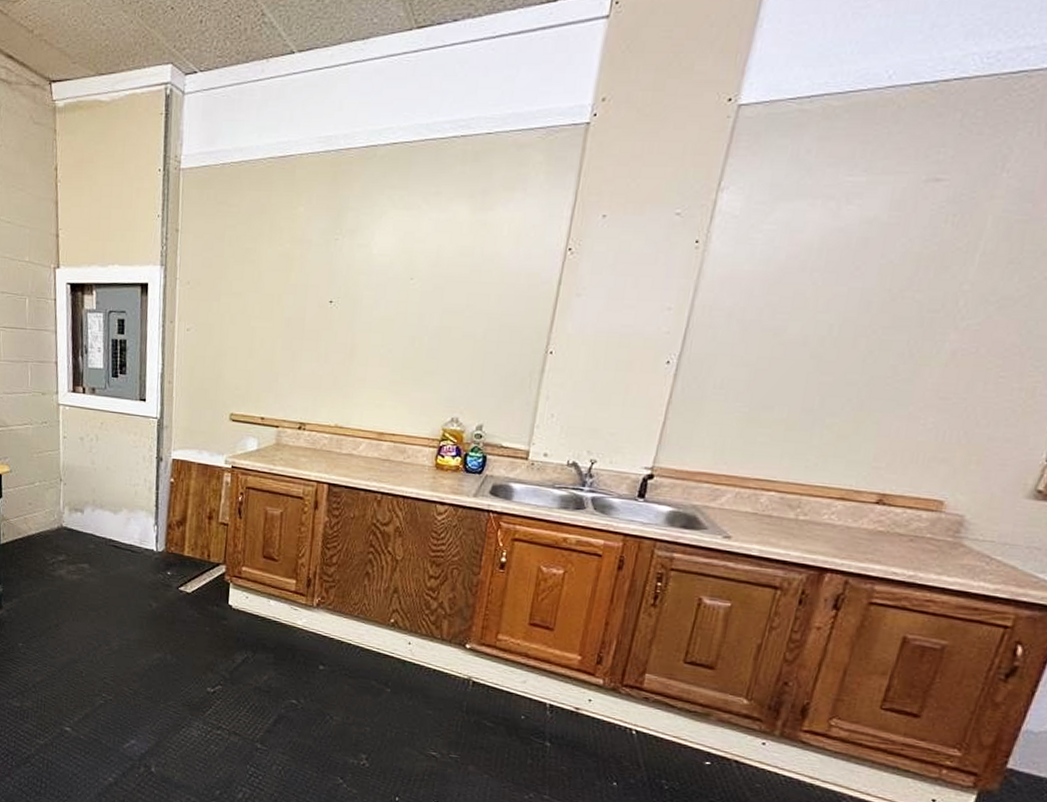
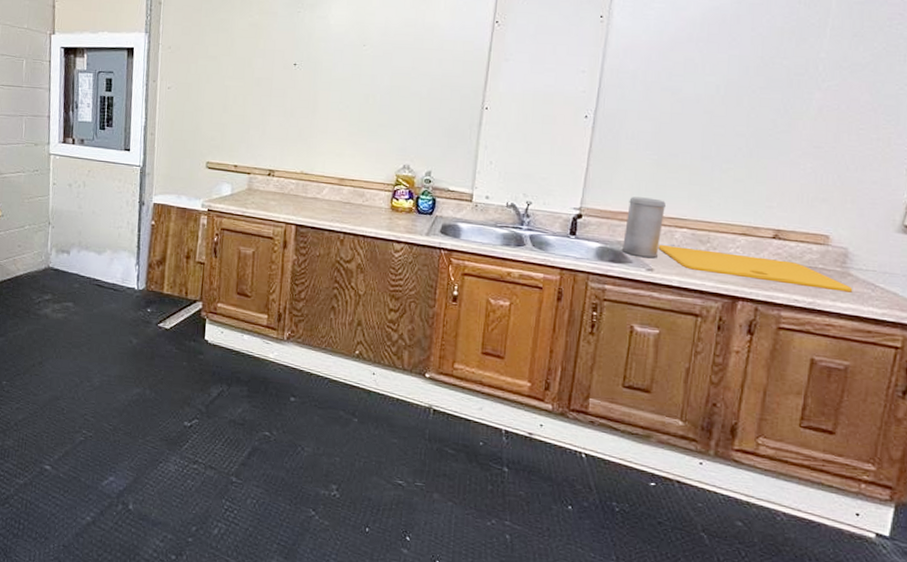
canister: none [695,455,753,525] -> present [621,196,666,259]
cutting board: none [739,510,964,565] -> present [658,245,853,292]

